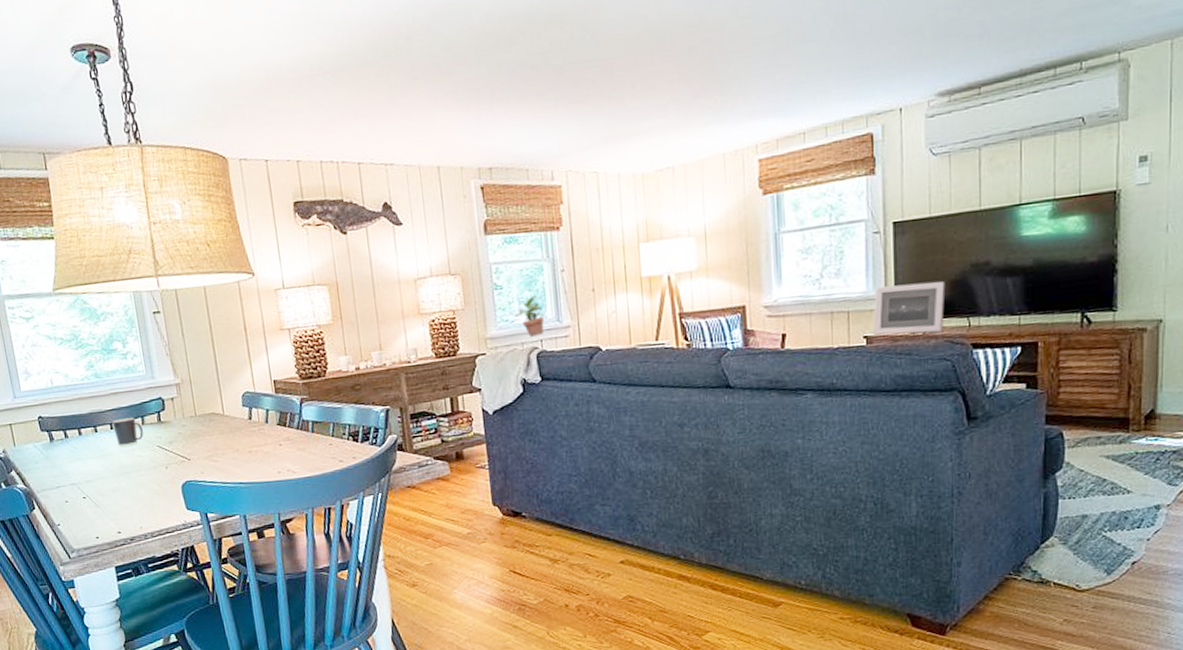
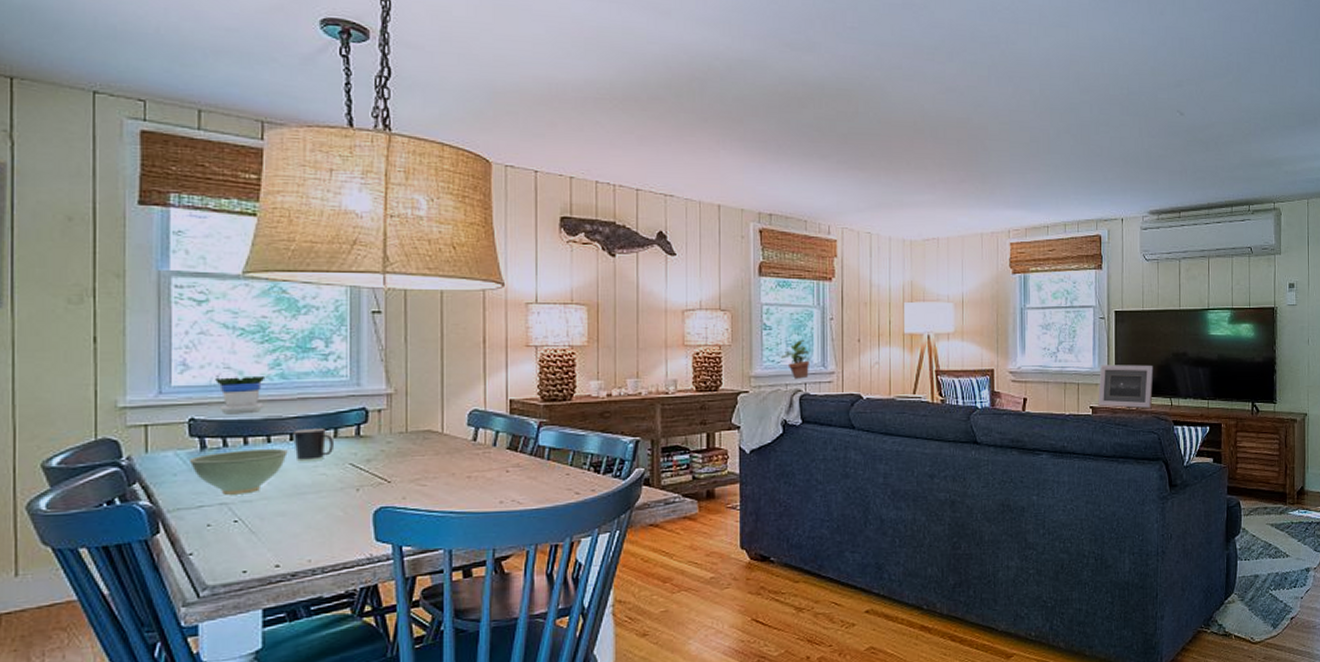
bowl: none [44,437,111,477] -> present [188,449,288,495]
flowerpot: none [50,376,88,412] -> present [215,375,264,415]

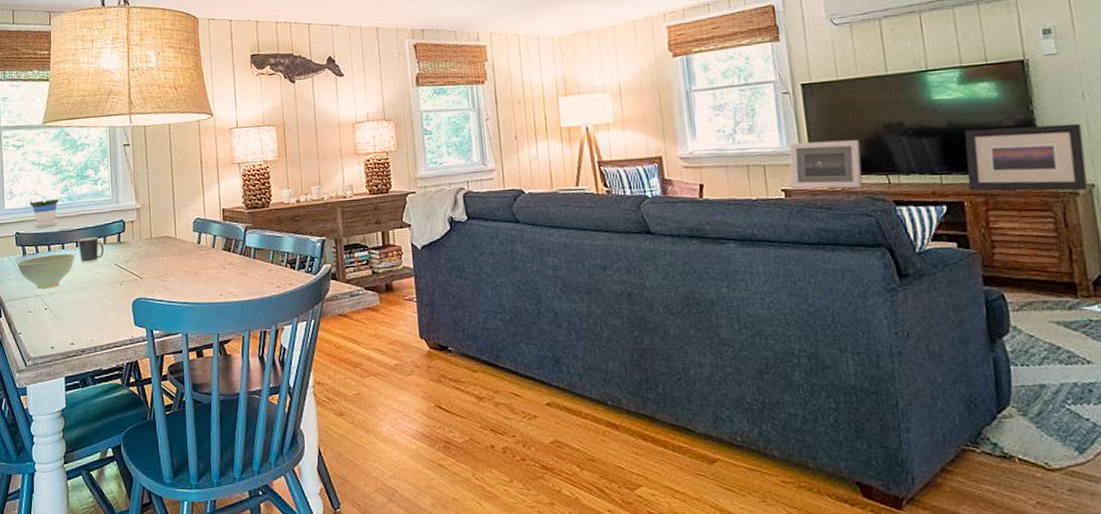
potted plant: present [780,340,811,380] -> none [442,141,471,179]
picture frame: none [1226,362,1304,419] -> present [964,123,1088,191]

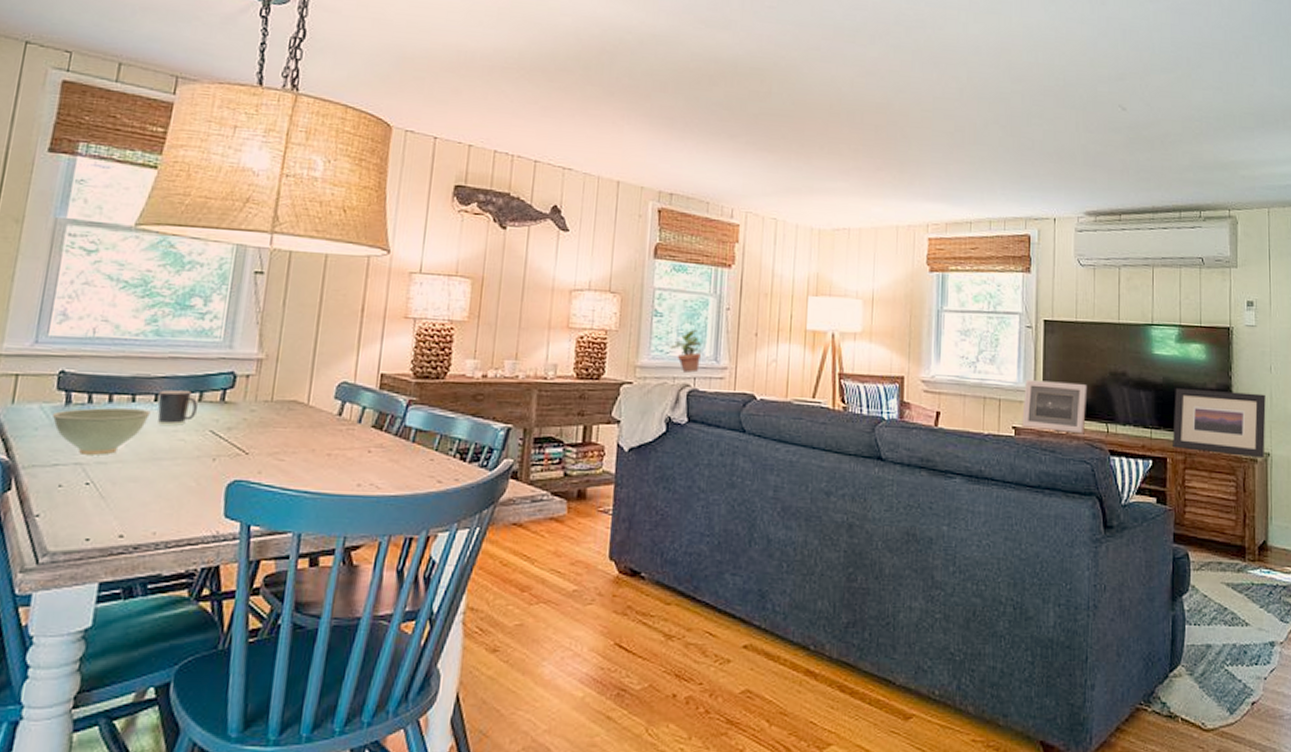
flowerpot: present [30,198,59,229] -> none [90,330,140,371]
potted plant: none [442,141,471,179] -> present [669,330,702,374]

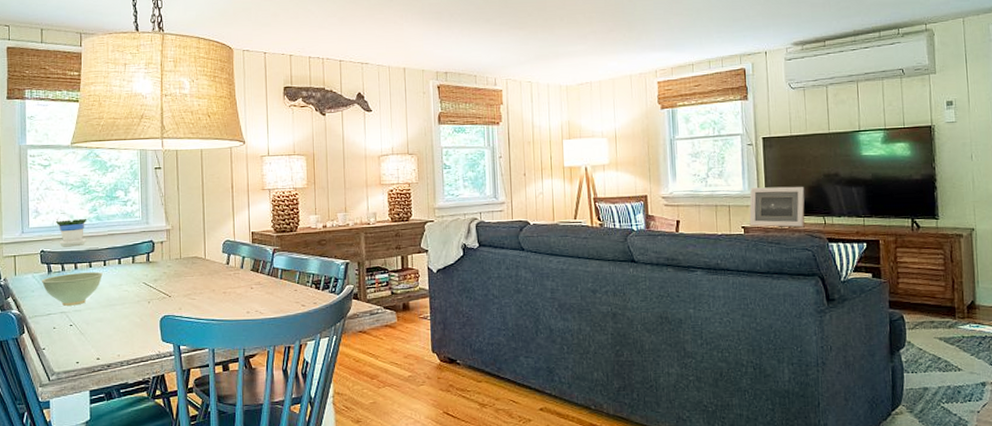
flowerpot: none [90,330,140,371] -> present [56,218,87,247]
mug: present [157,390,198,426] -> none [106,257,132,281]
potted plant: present [669,330,702,374] -> none [458,176,484,210]
picture frame: present [1173,387,1266,459] -> none [883,179,970,234]

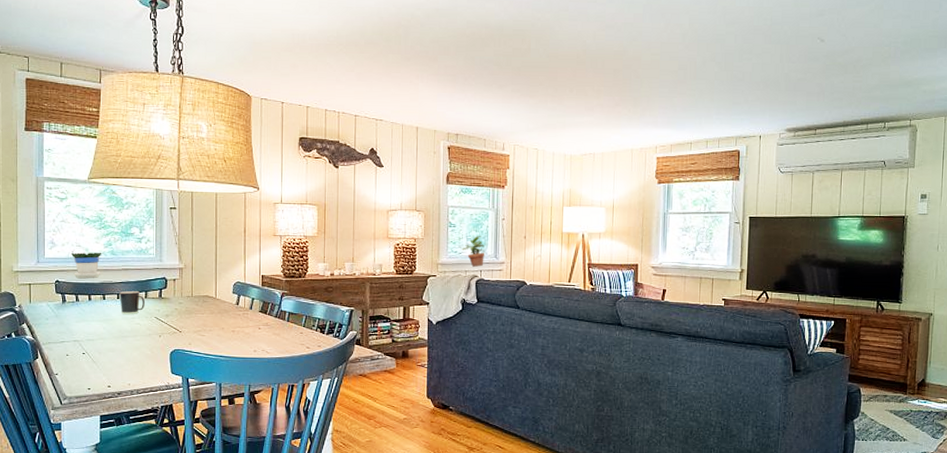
bowl: present [41,272,103,306] -> none [55,304,116,335]
mug: none [106,257,132,281] -> present [119,291,145,314]
potted plant: none [458,176,484,210] -> present [461,236,485,268]
picture frame: present [749,186,805,228] -> none [730,263,784,303]

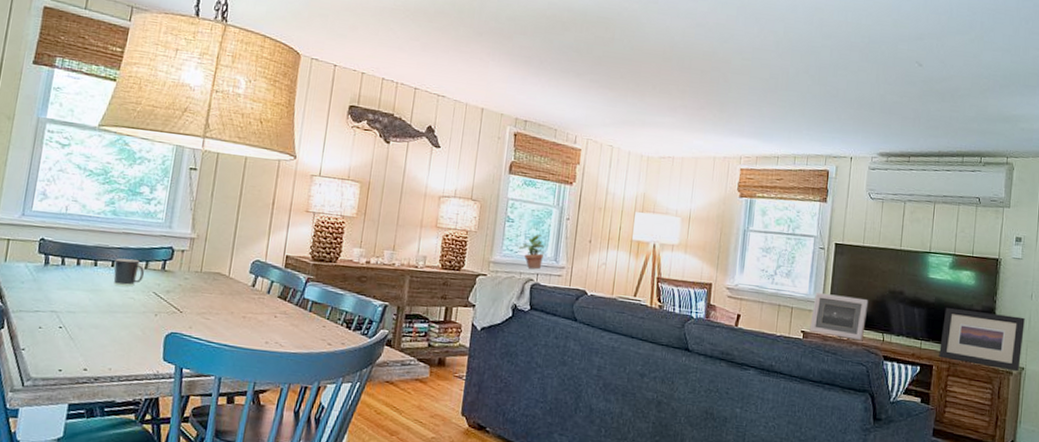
flowerpot: present [71,252,101,279] -> none [63,208,101,241]
picture frame: none [730,263,784,303] -> present [809,292,869,341]
picture frame: none [851,265,932,318] -> present [939,307,1025,372]

